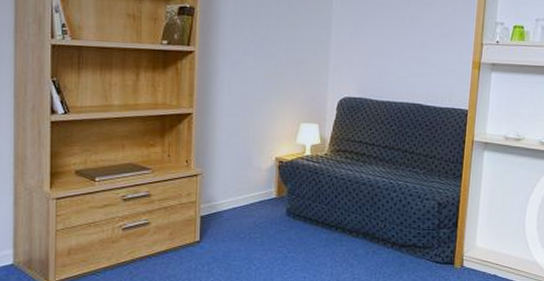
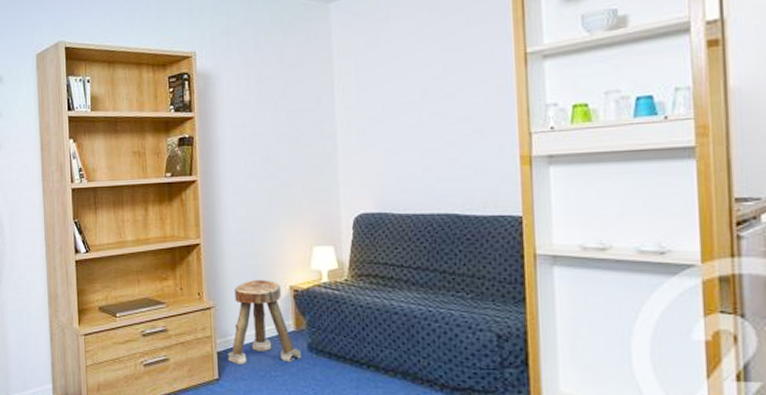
stool: none [211,150,281,228] -> present [228,280,302,365]

